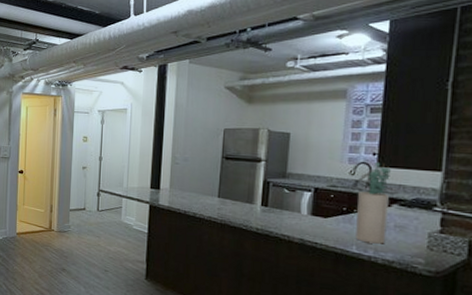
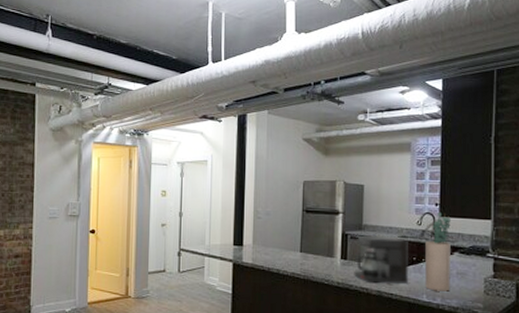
coffee maker: none [275,183,338,234] -> present [354,234,409,284]

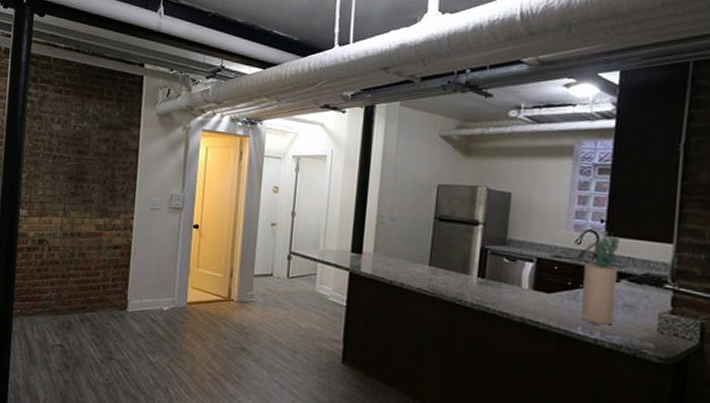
coffee maker: present [354,234,409,284] -> none [492,251,563,312]

